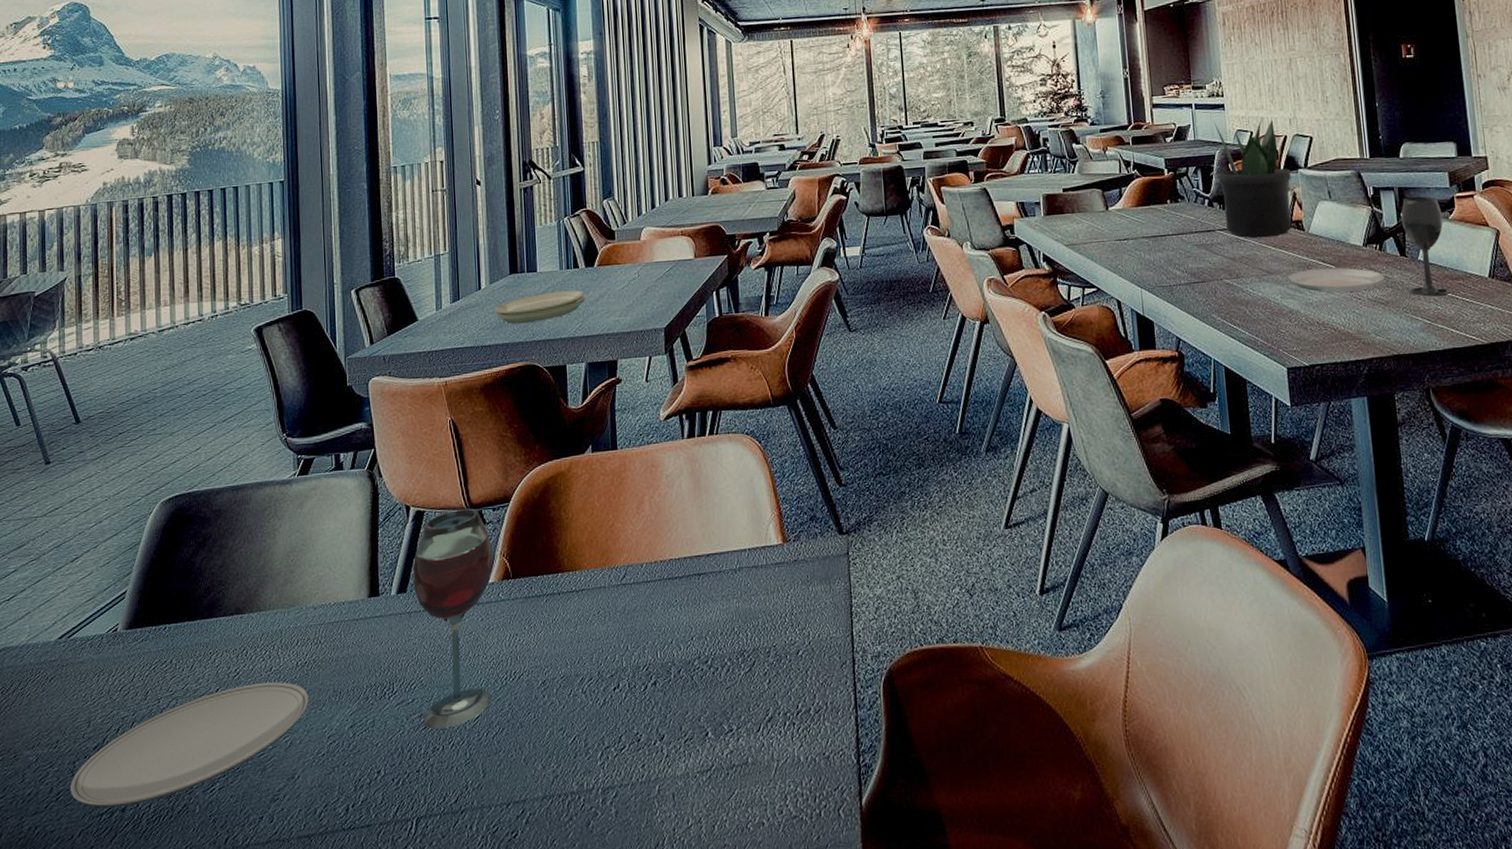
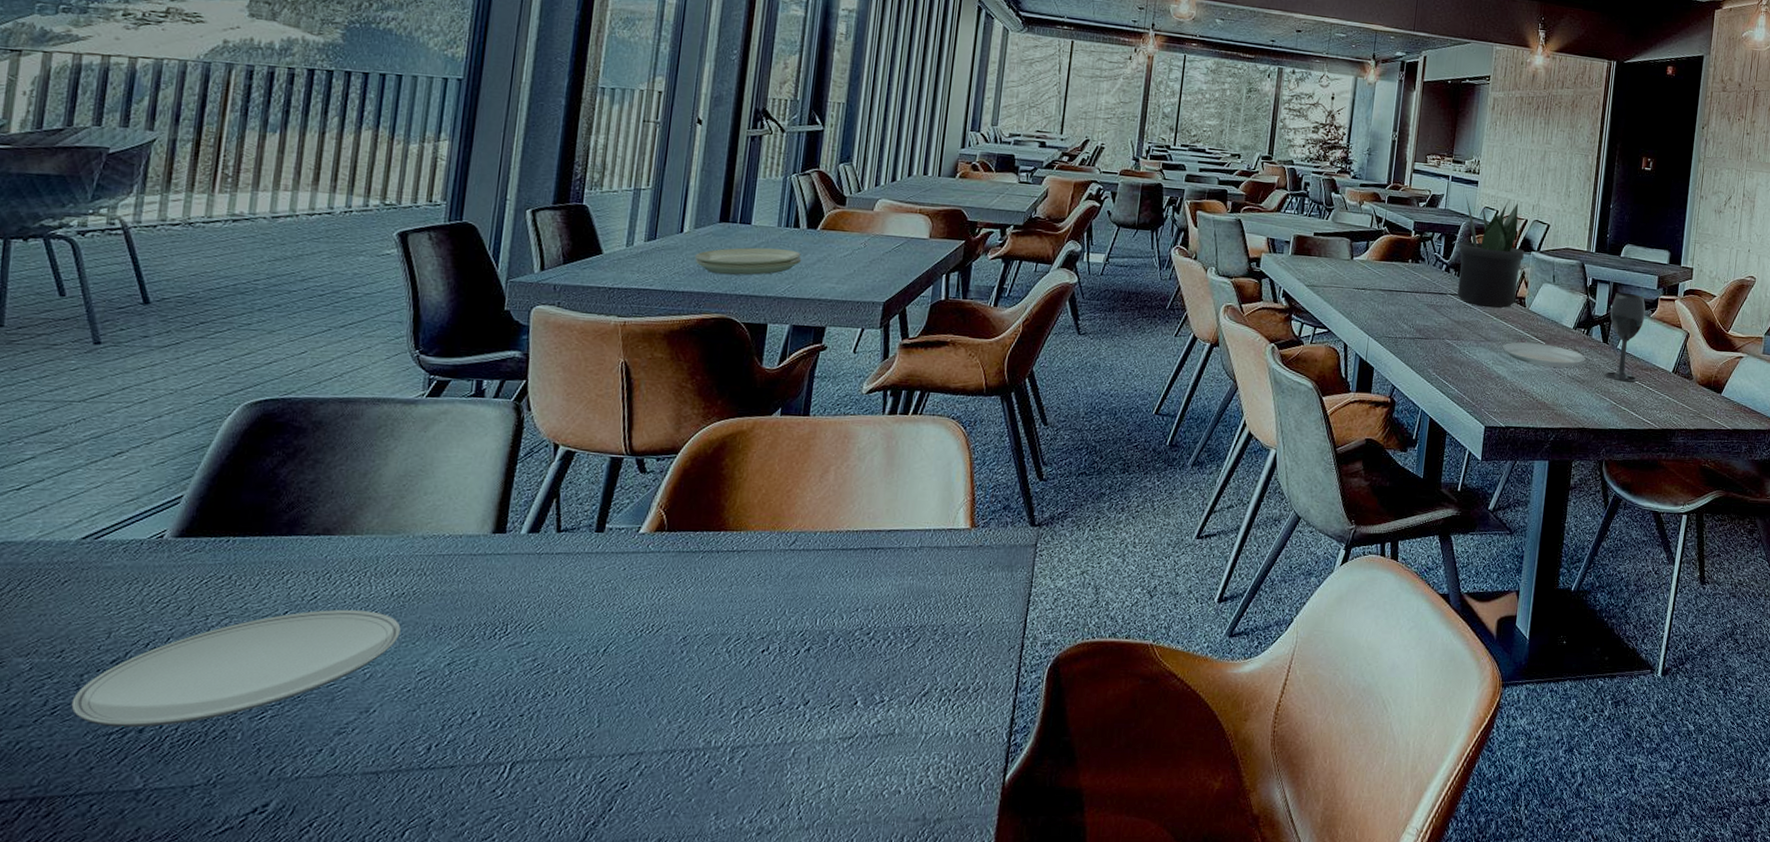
wineglass: present [412,508,493,729] -> none [537,454,649,675]

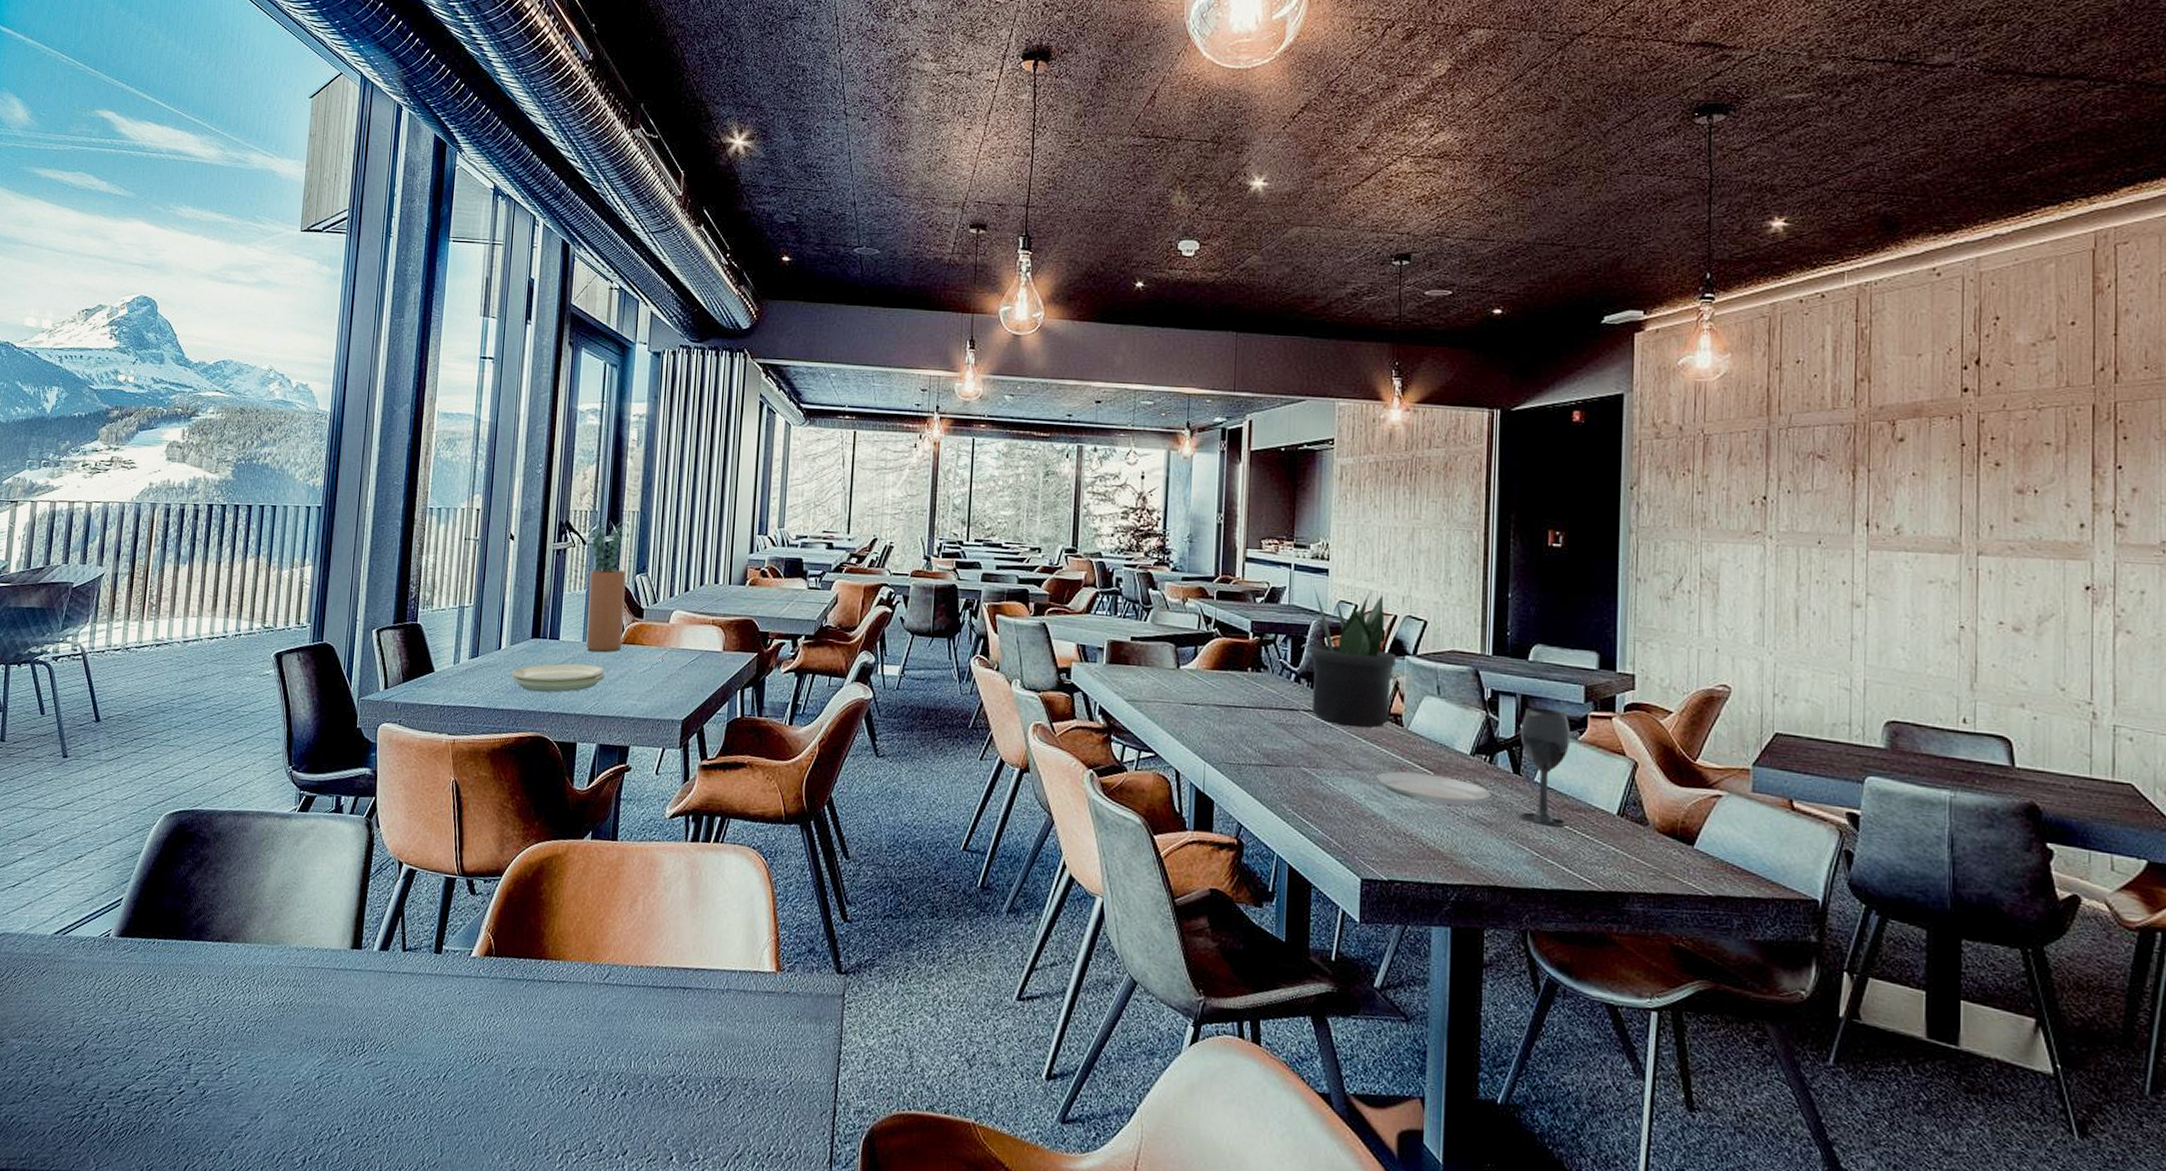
plate: present [71,610,401,728] -> none [47,1014,281,1114]
vase: none [781,106,830,238] -> present [586,516,626,653]

